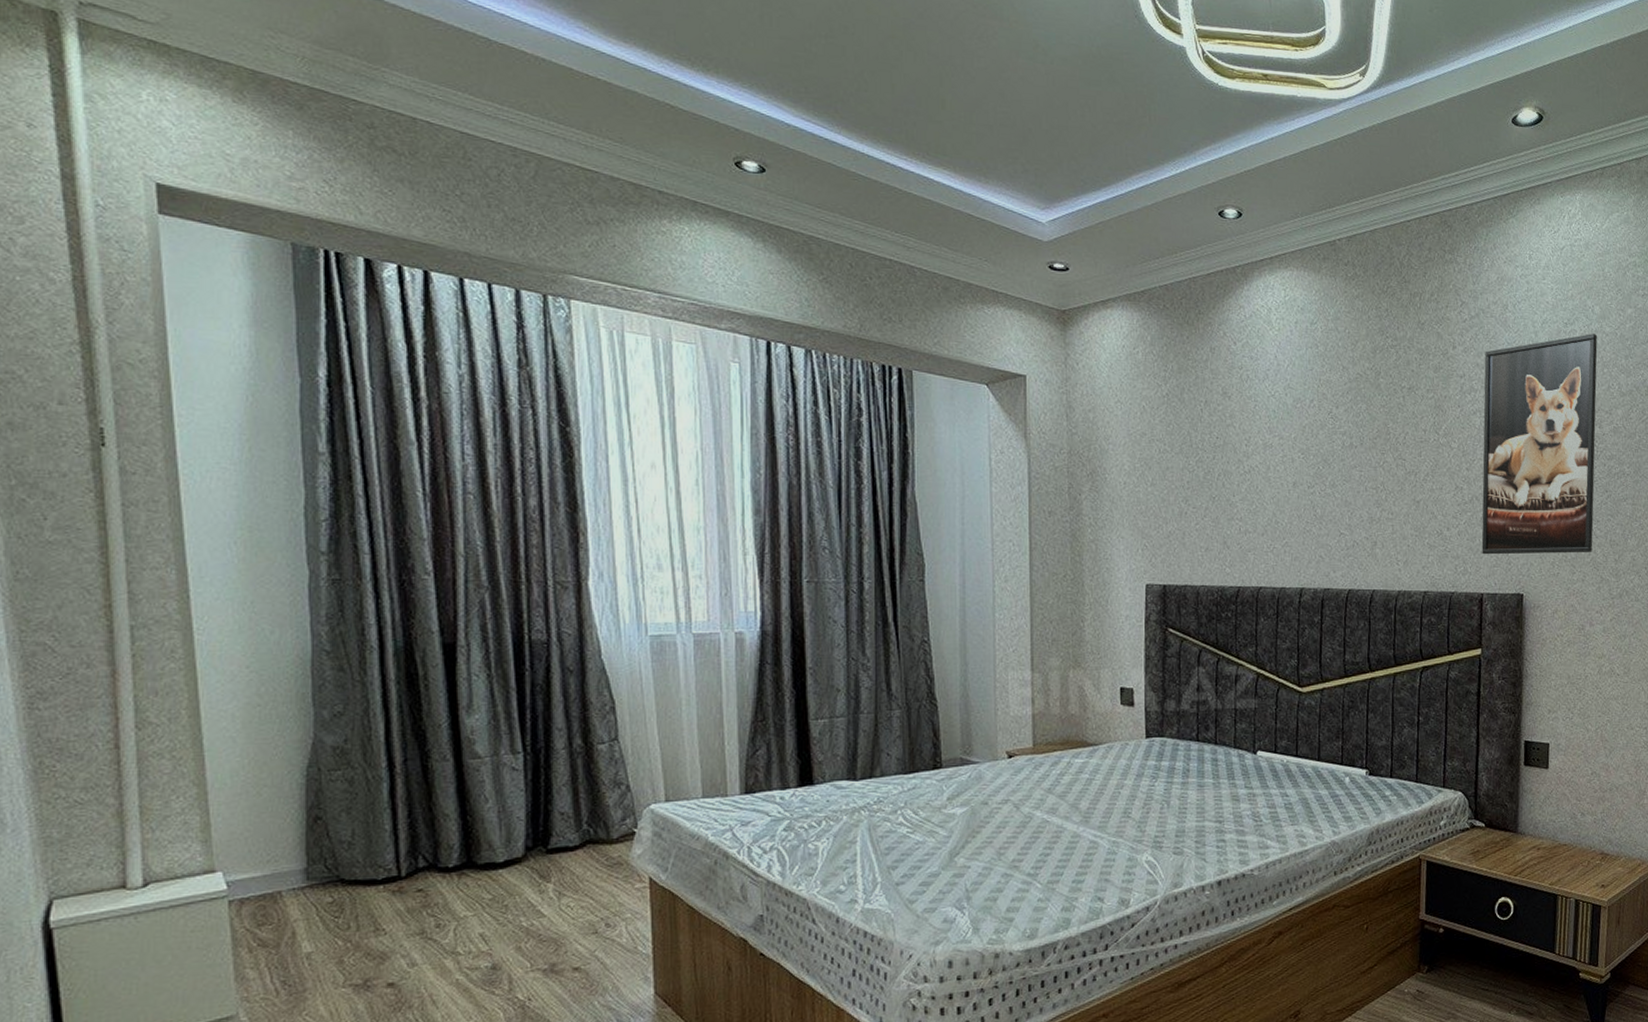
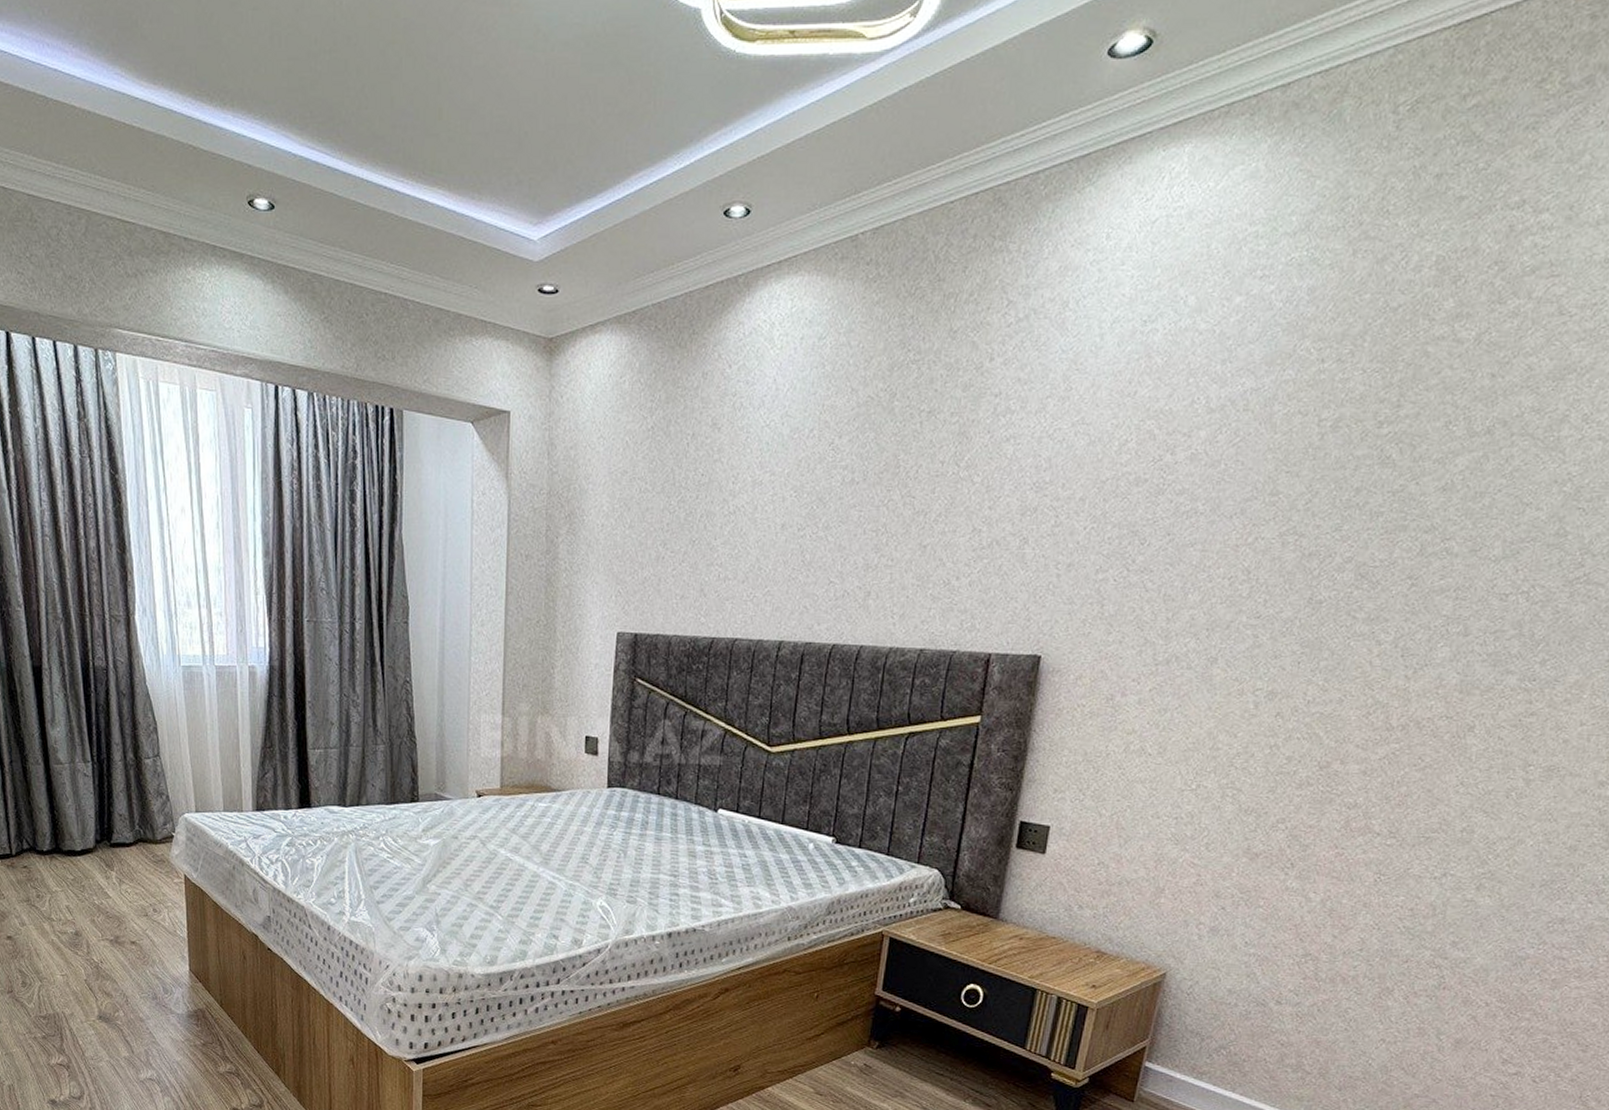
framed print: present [1481,334,1598,555] -> none [995,333,1186,610]

